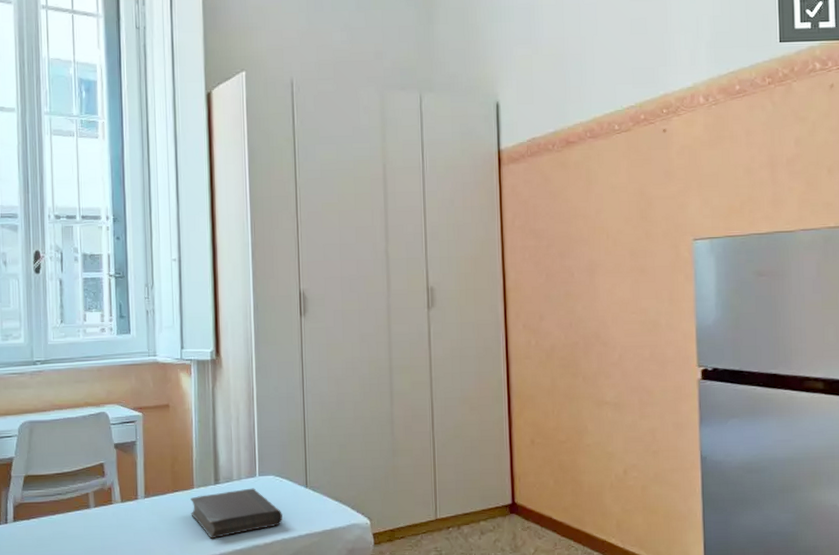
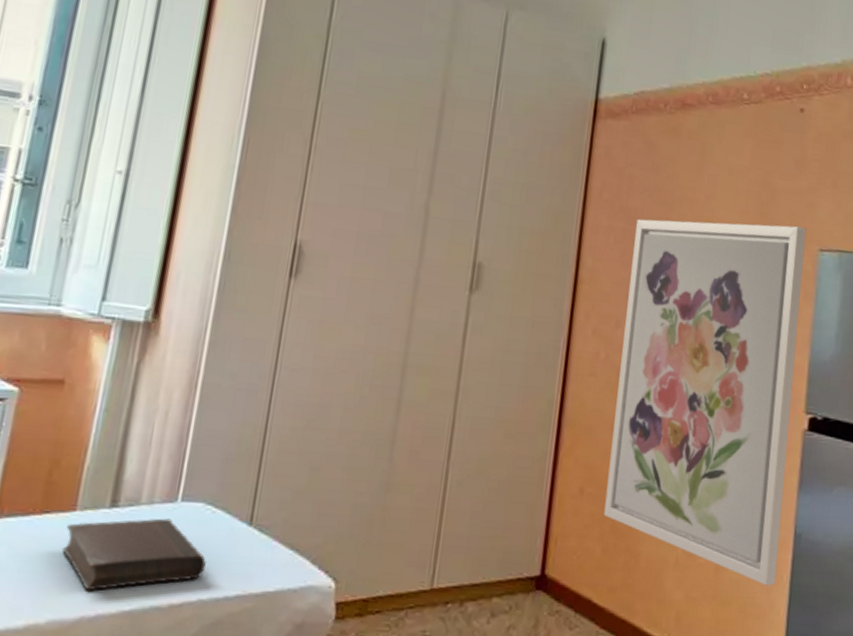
wall art: none [543,224,690,497] -> present [604,218,806,586]

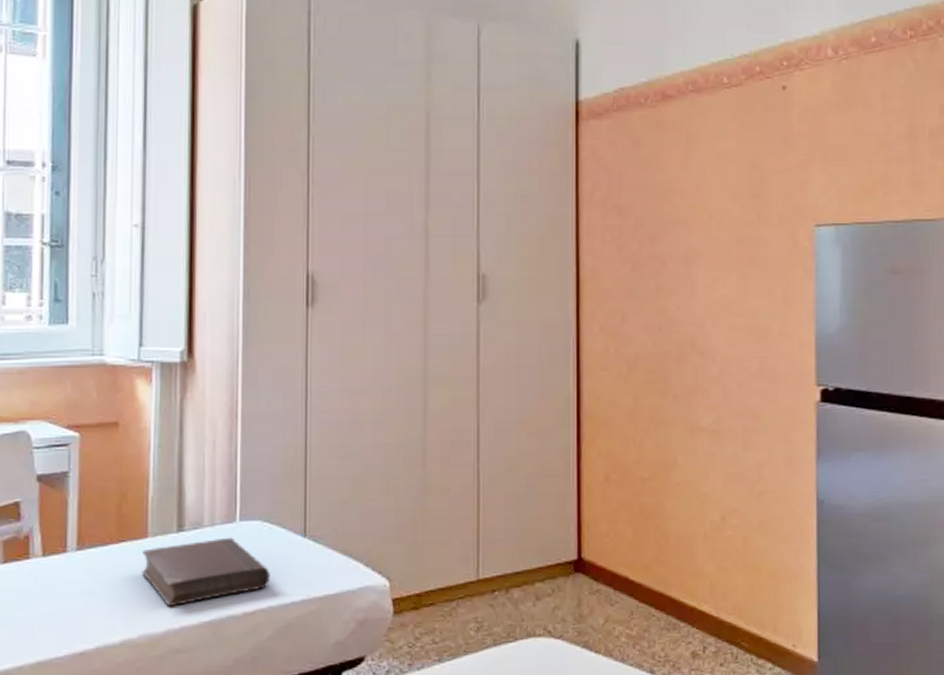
wall art: present [604,218,806,586] -> none [629,205,803,551]

